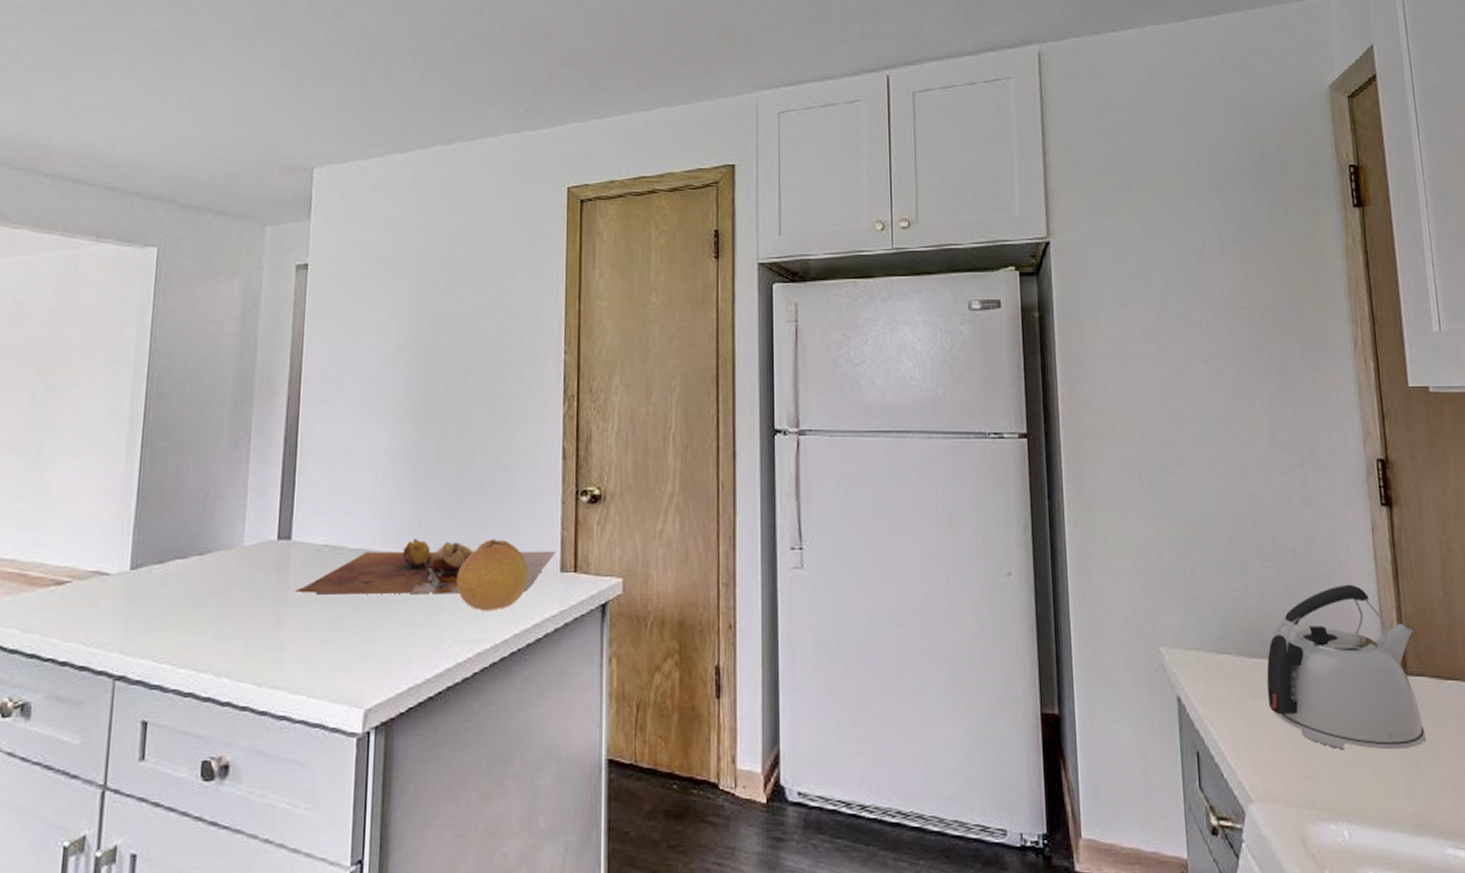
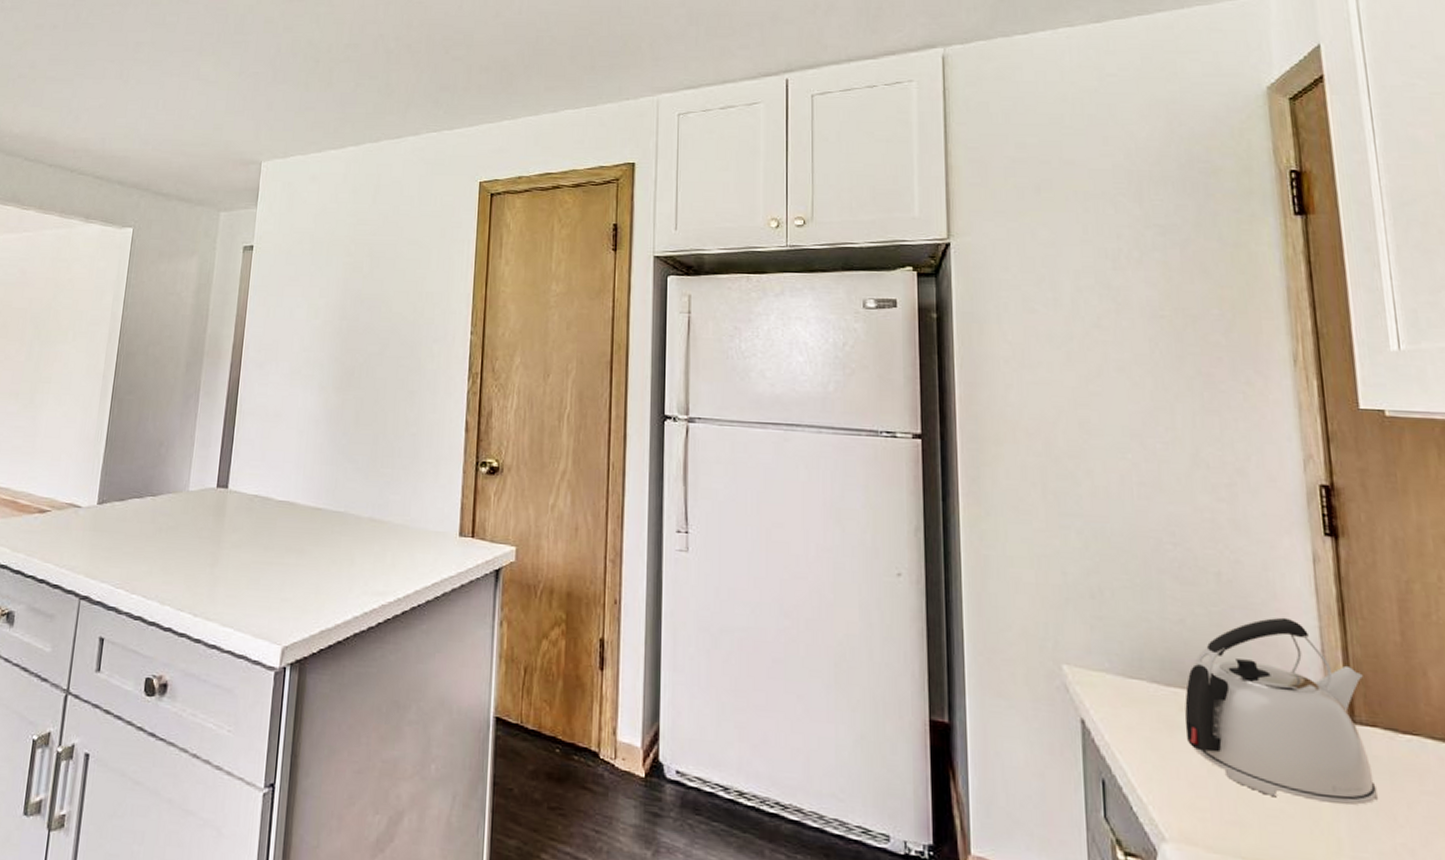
cutting board: present [295,538,555,595] -> none [229,495,455,551]
fruit: present [457,539,528,611] -> none [366,500,431,567]

